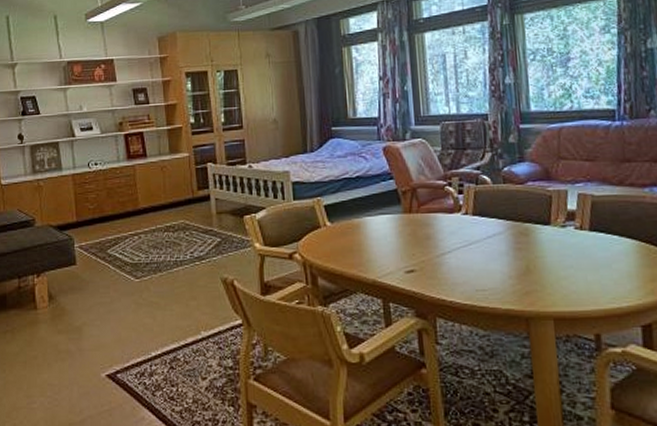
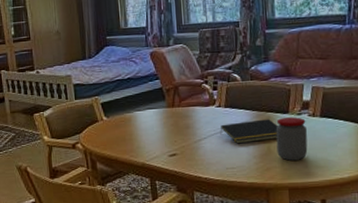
notepad: none [467,231,538,261] -> present [220,119,278,144]
jar: none [535,230,576,283] -> present [275,117,308,161]

